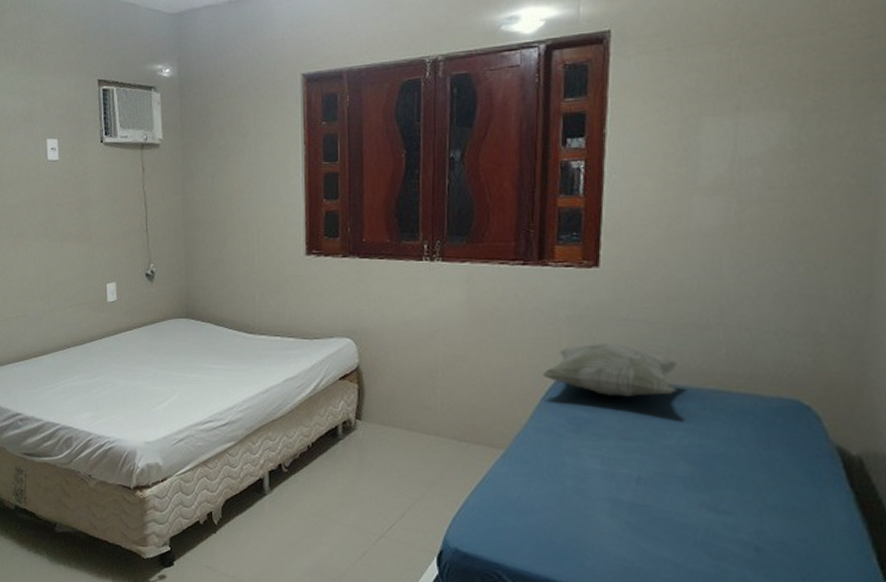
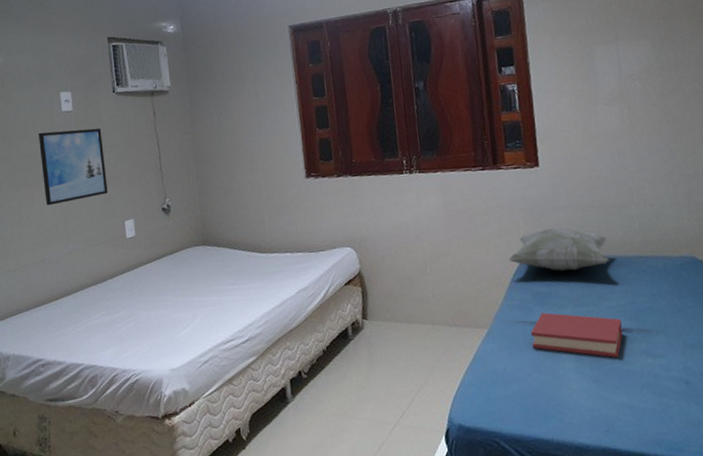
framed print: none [23,180,92,260] -> present [38,128,109,206]
hardback book: none [557,441,681,505] -> present [531,312,623,358]

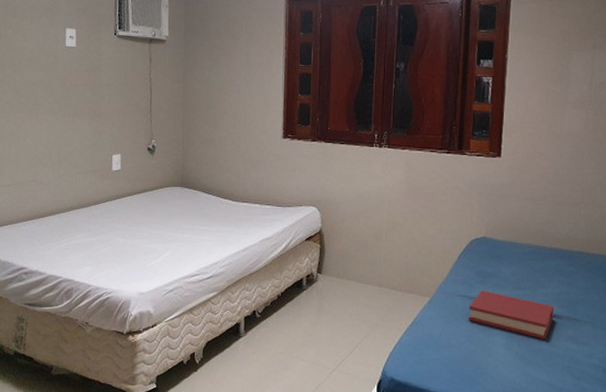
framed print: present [38,128,109,206] -> none [41,63,101,132]
decorative pillow: present [508,227,610,271] -> none [459,214,555,257]

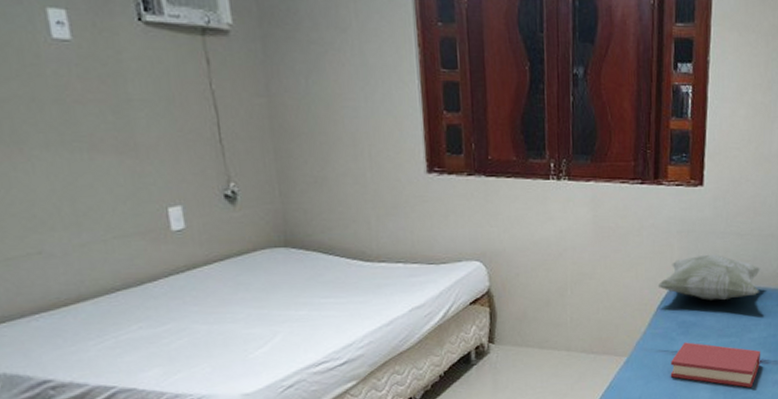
decorative pillow: none [459,214,555,257] -> present [657,254,762,301]

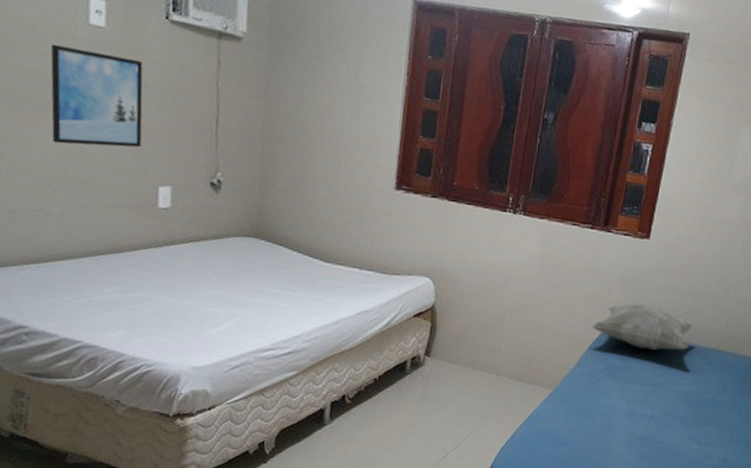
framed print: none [12,66,140,177] -> present [50,44,143,148]
hardback book: present [670,342,761,388] -> none [591,384,682,438]

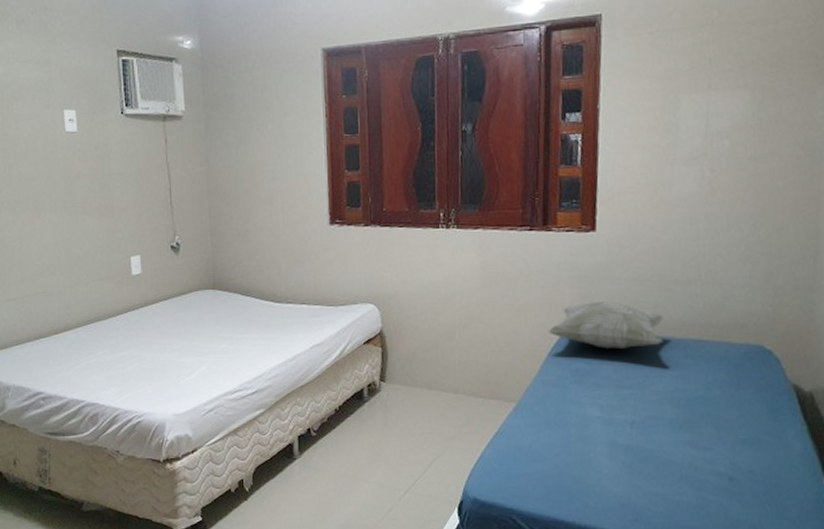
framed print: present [50,44,143,148] -> none [39,152,114,234]

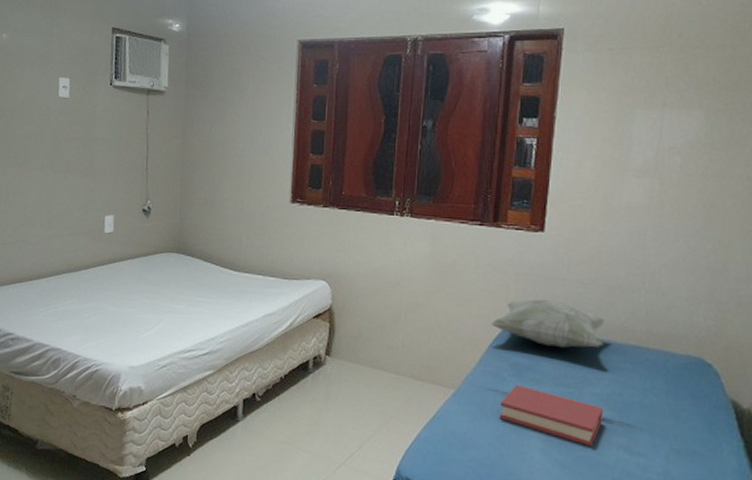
hardback book: none [563,391,668,445] -> present [499,385,604,446]

